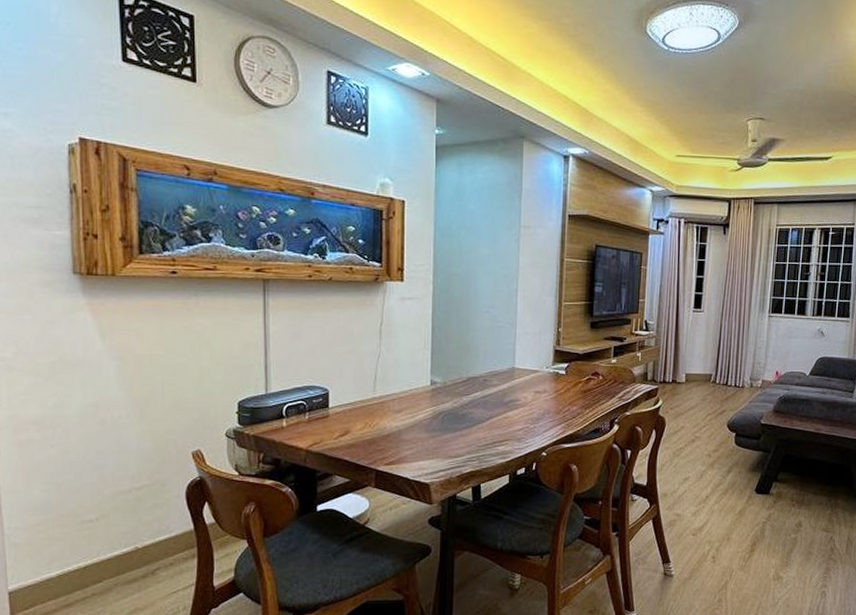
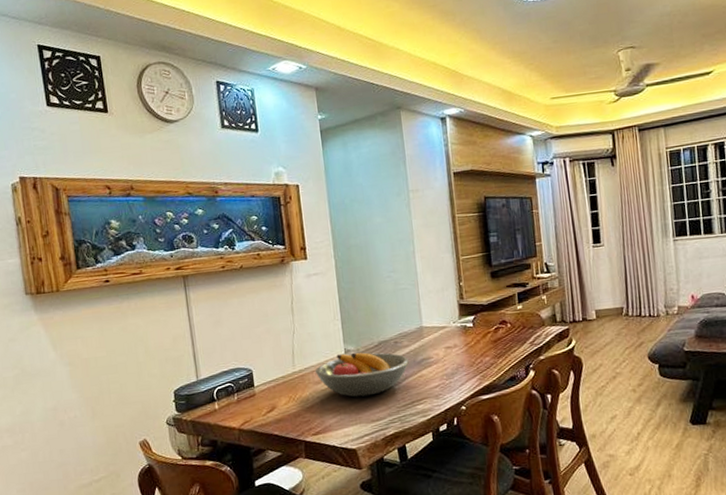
fruit bowl: none [396,385,496,431] -> present [314,352,409,397]

